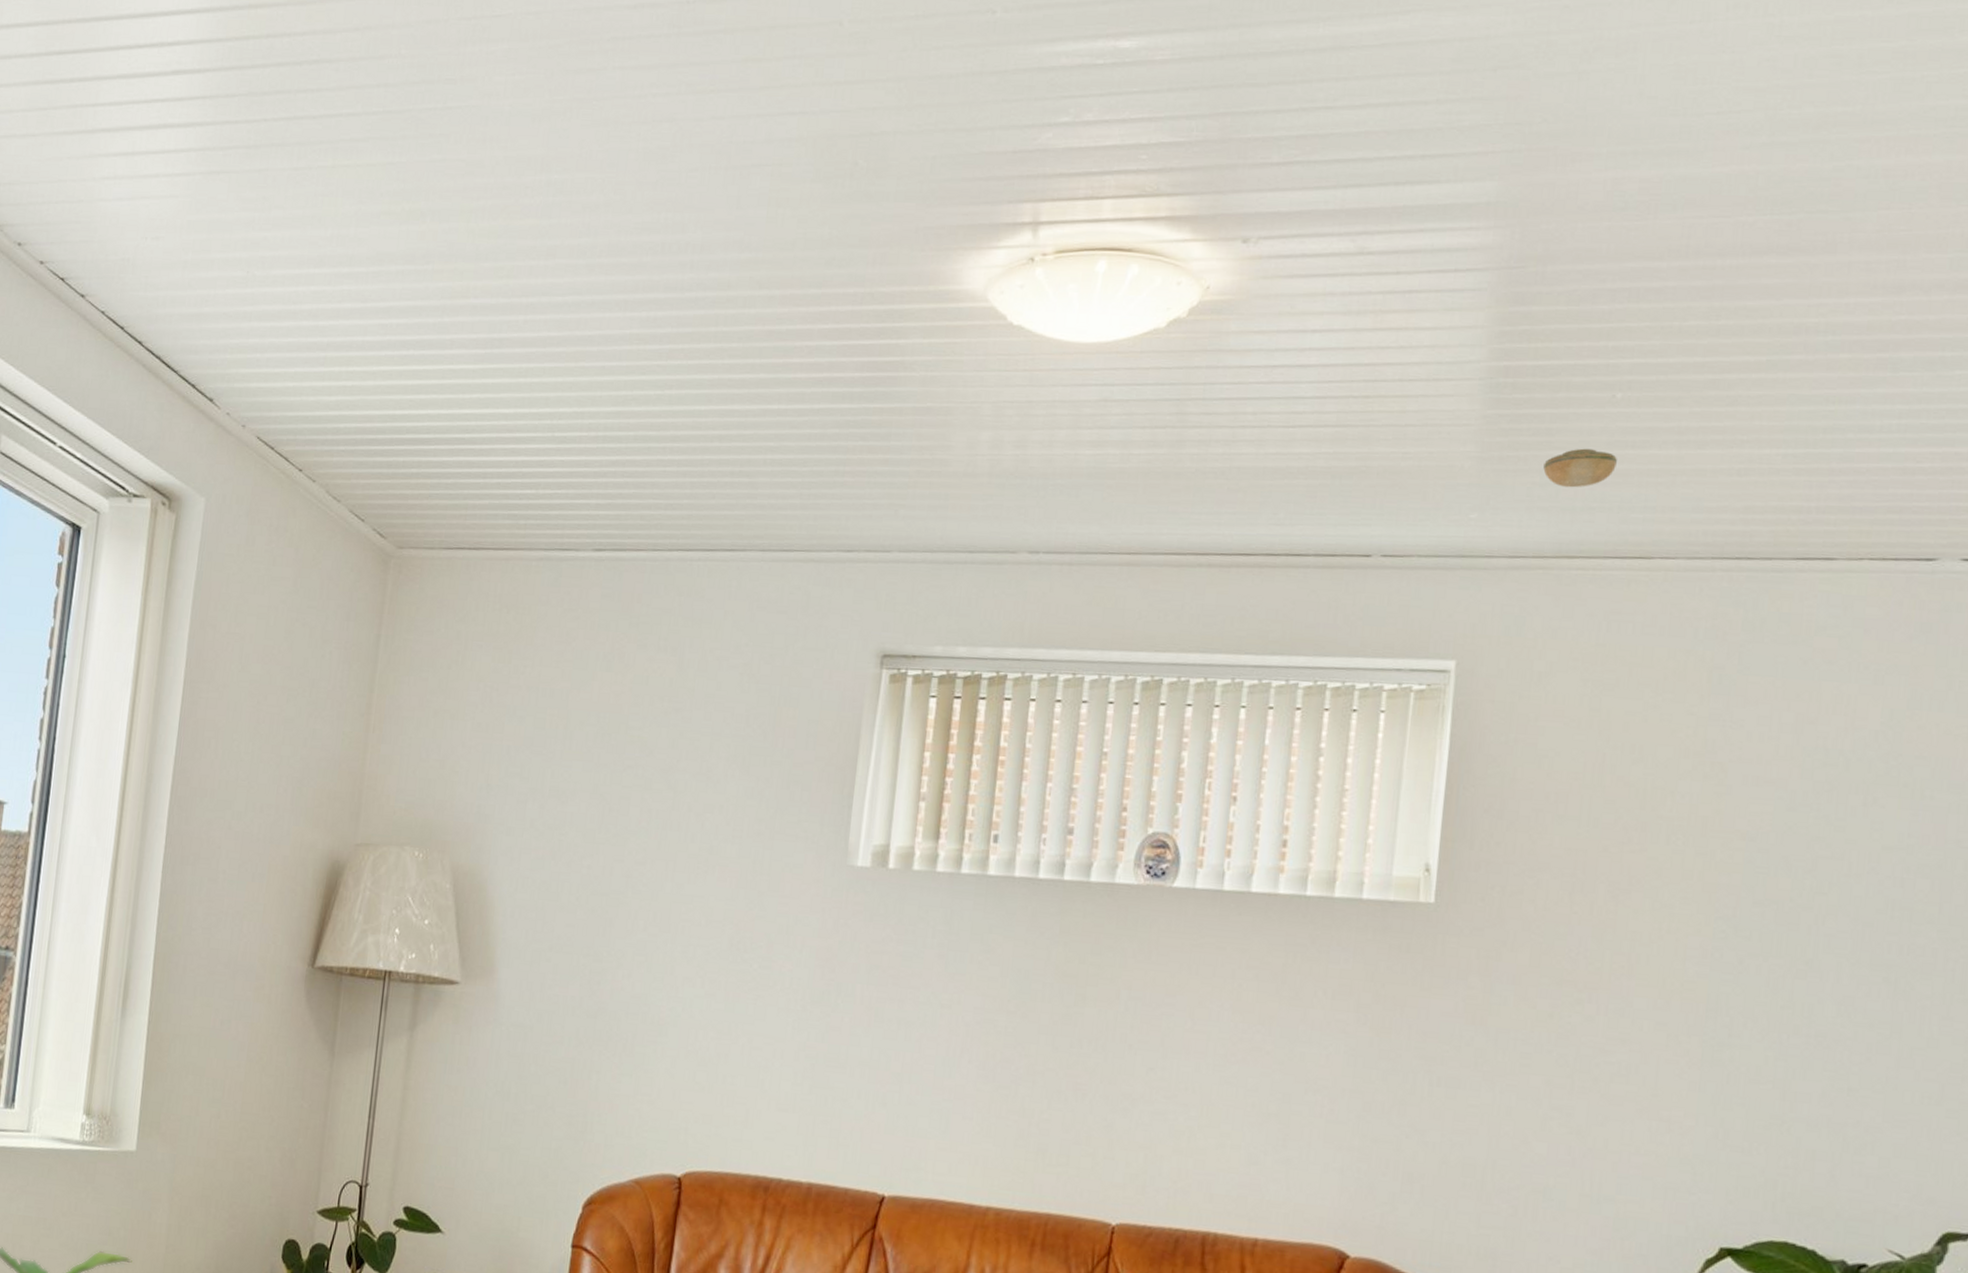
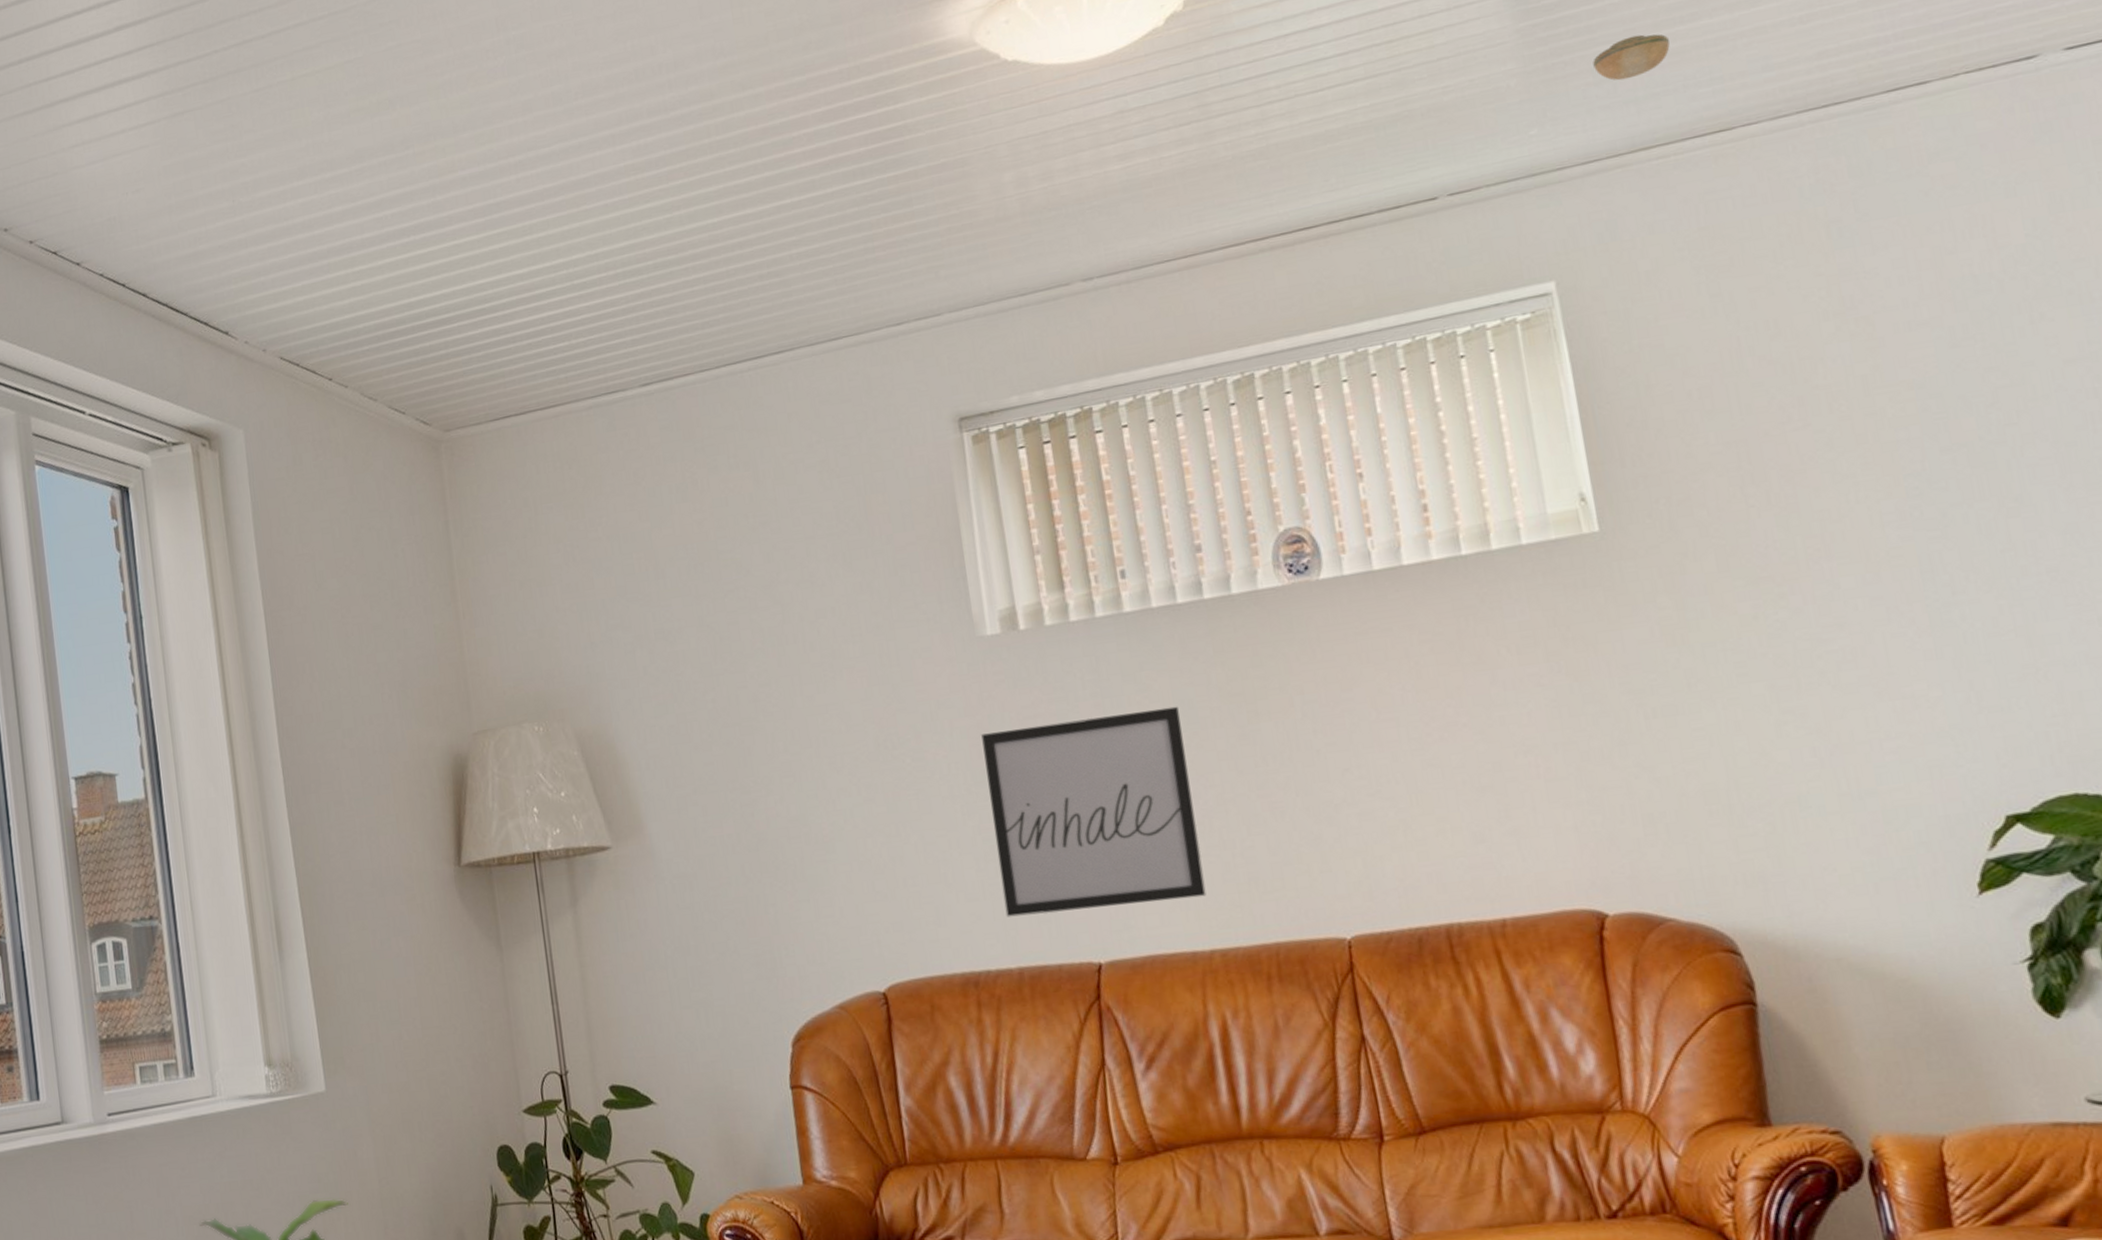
wall art: none [809,958,1016,1156] -> present [981,706,1206,917]

